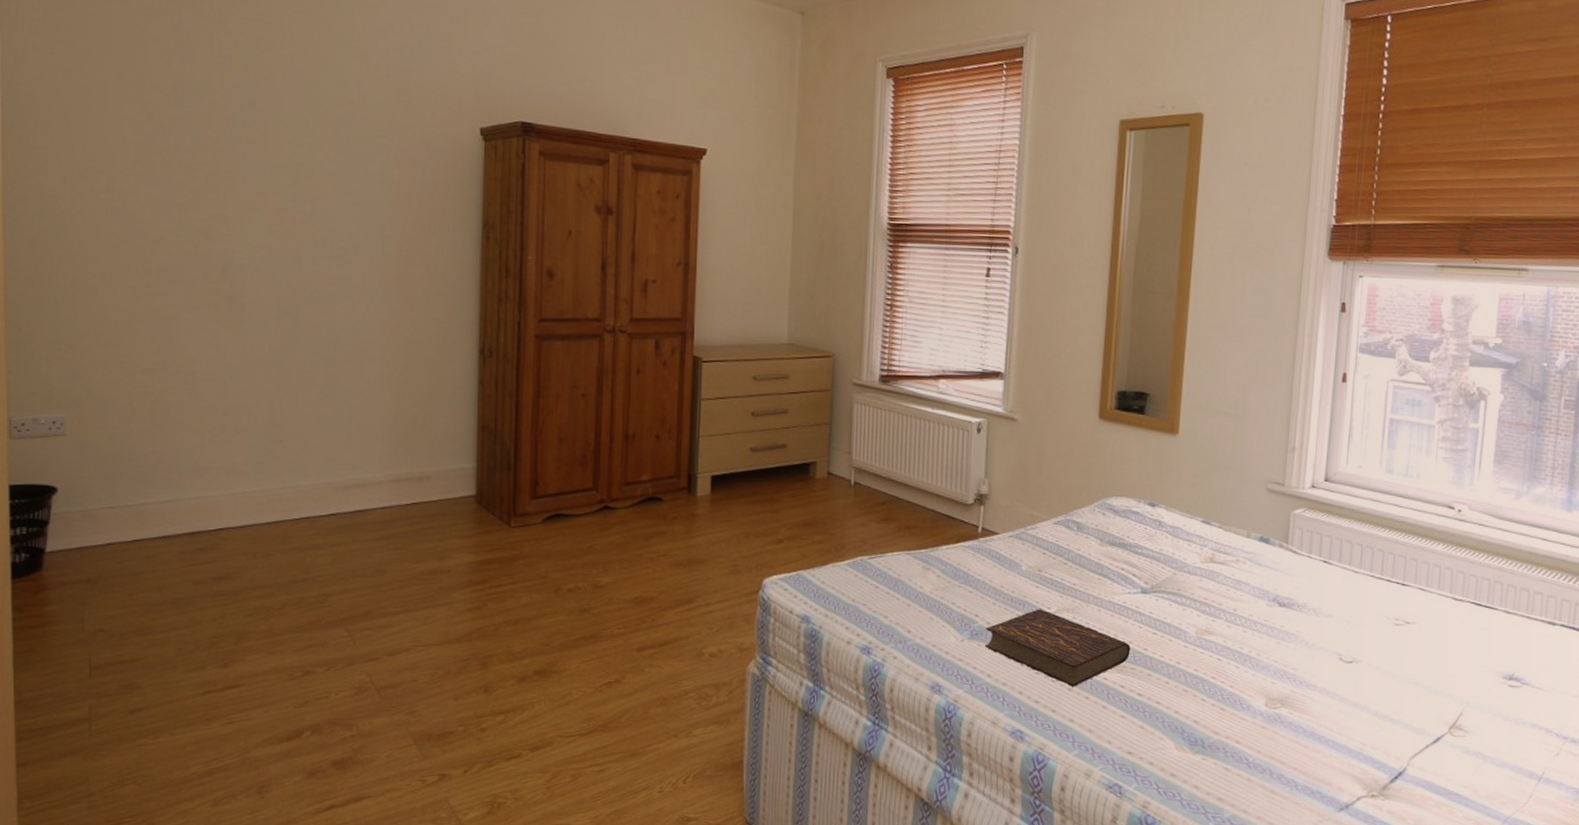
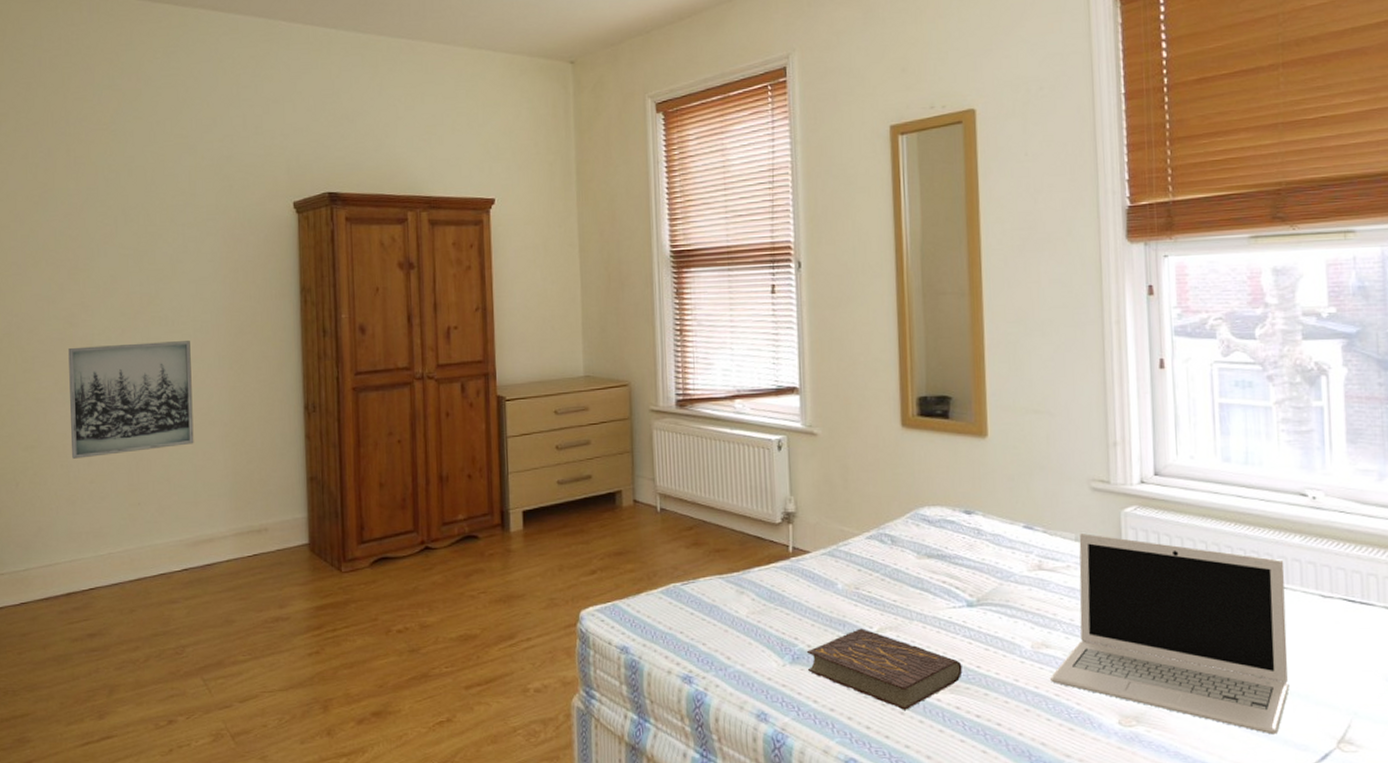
wall art: none [201,263,351,387] -> present [68,341,194,459]
laptop: none [1209,531,1427,720] -> present [1050,533,1290,735]

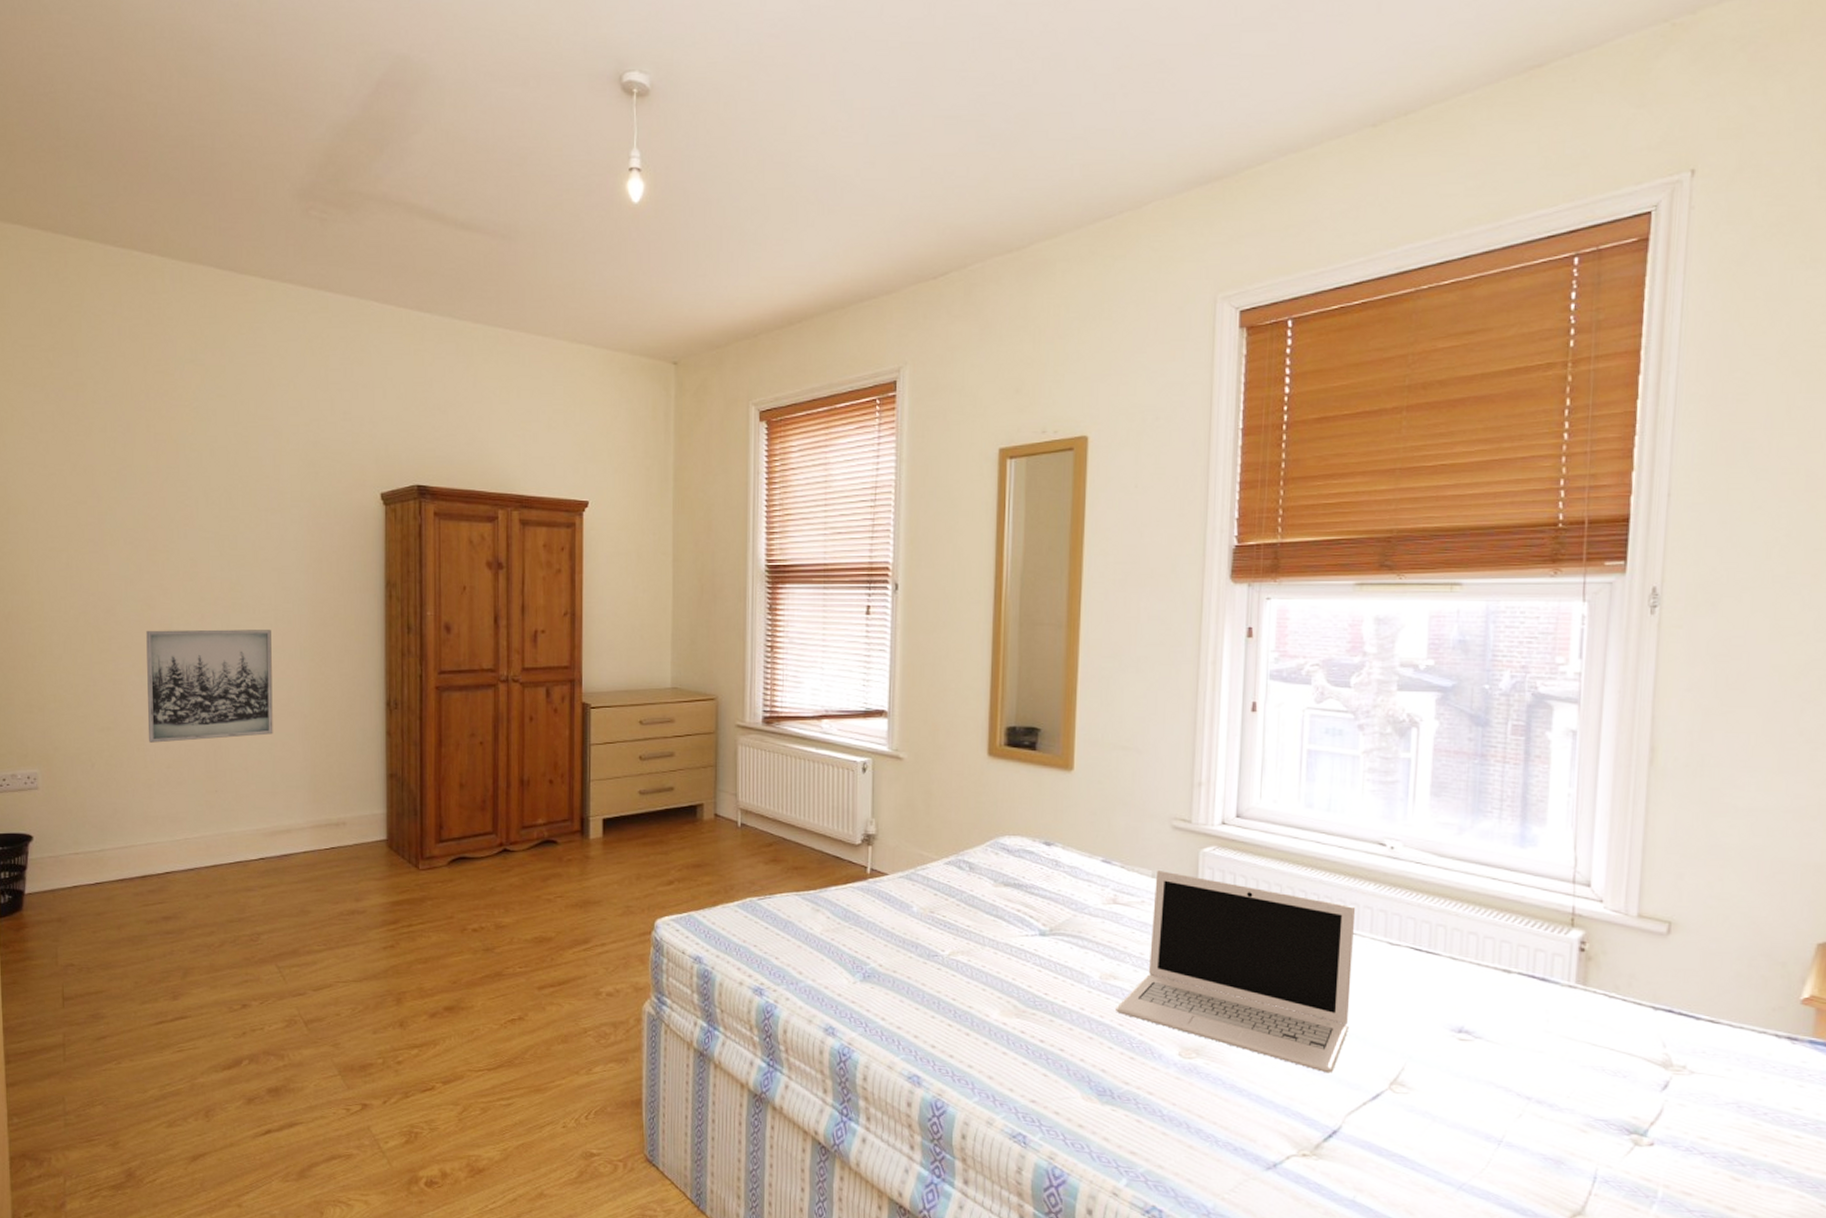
book: present [806,628,963,710] -> none [877,951,1030,1032]

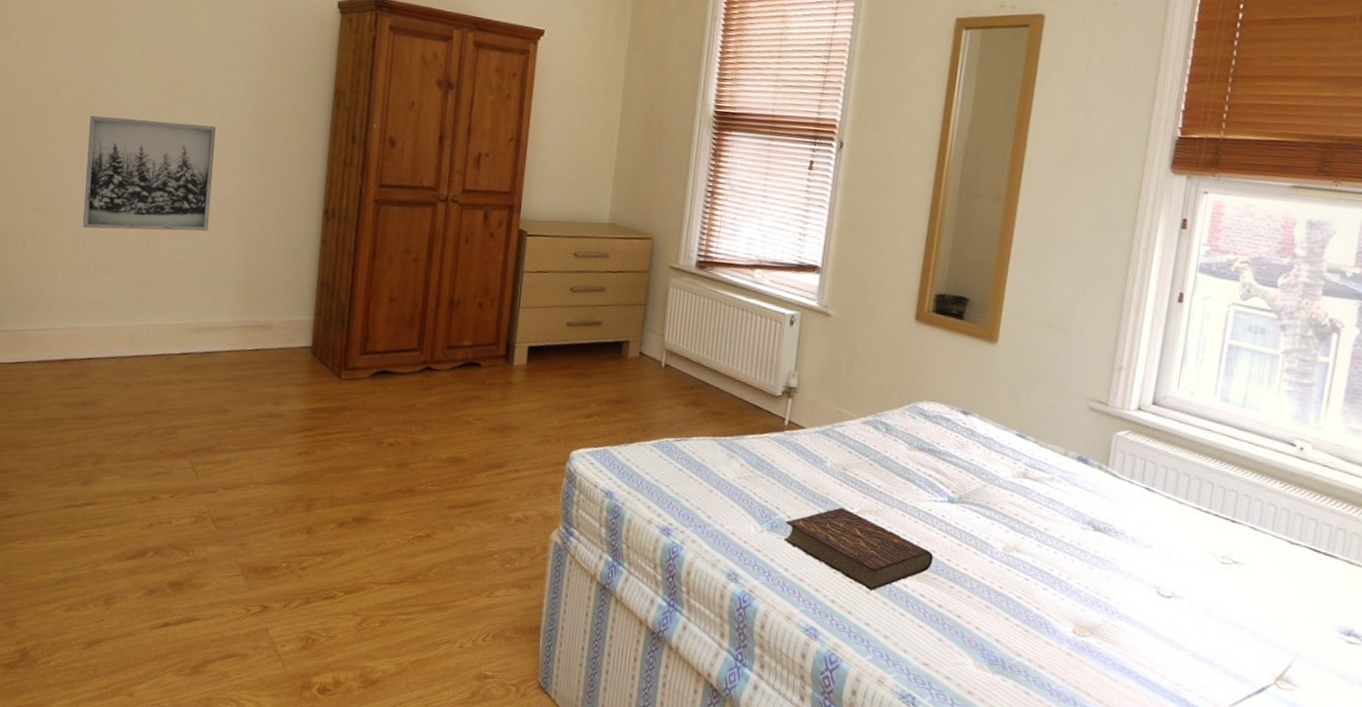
book: none [877,951,1030,1032] -> present [784,507,934,590]
laptop: present [1116,871,1356,1073] -> none [1015,449,1260,664]

